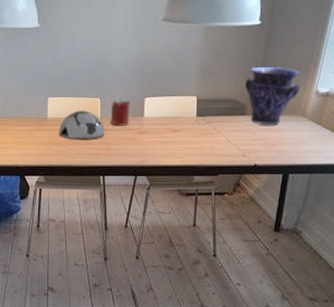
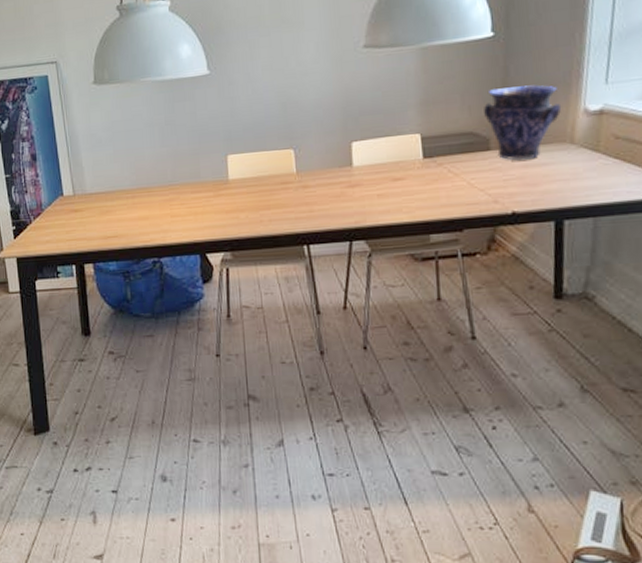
decorative bowl: present [58,110,104,140] -> none [244,166,303,204]
candle: present [110,98,130,127] -> none [308,146,335,182]

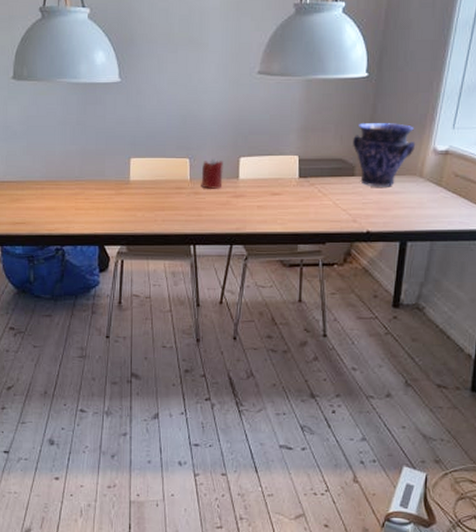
candle: none [308,146,335,182] -> present [201,158,223,190]

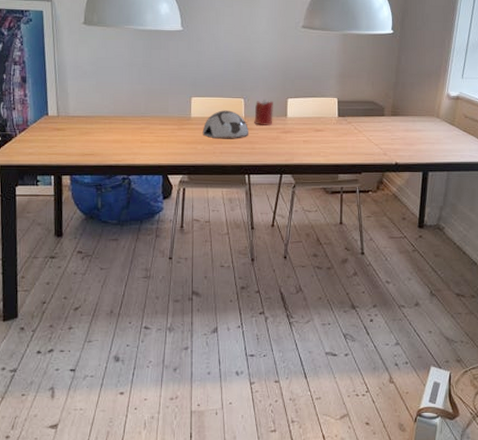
decorative bowl: none [142,172,194,205] -> present [202,110,248,139]
vase: present [353,123,416,187] -> none [382,72,433,126]

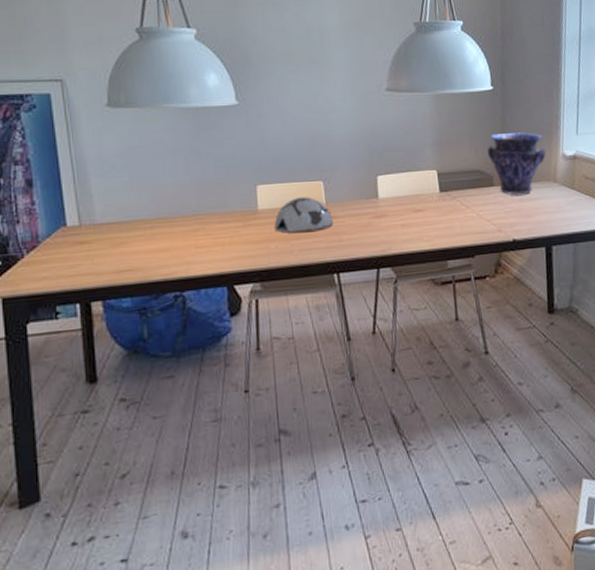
candle: present [254,99,273,127] -> none [337,179,362,213]
vase: none [382,72,433,126] -> present [487,132,546,195]

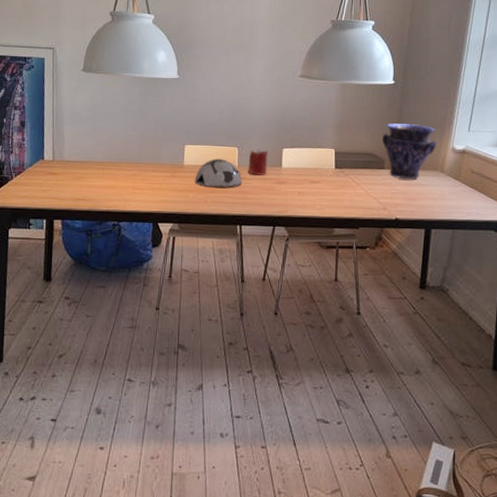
candle: none [337,179,362,213] -> present [248,148,268,177]

